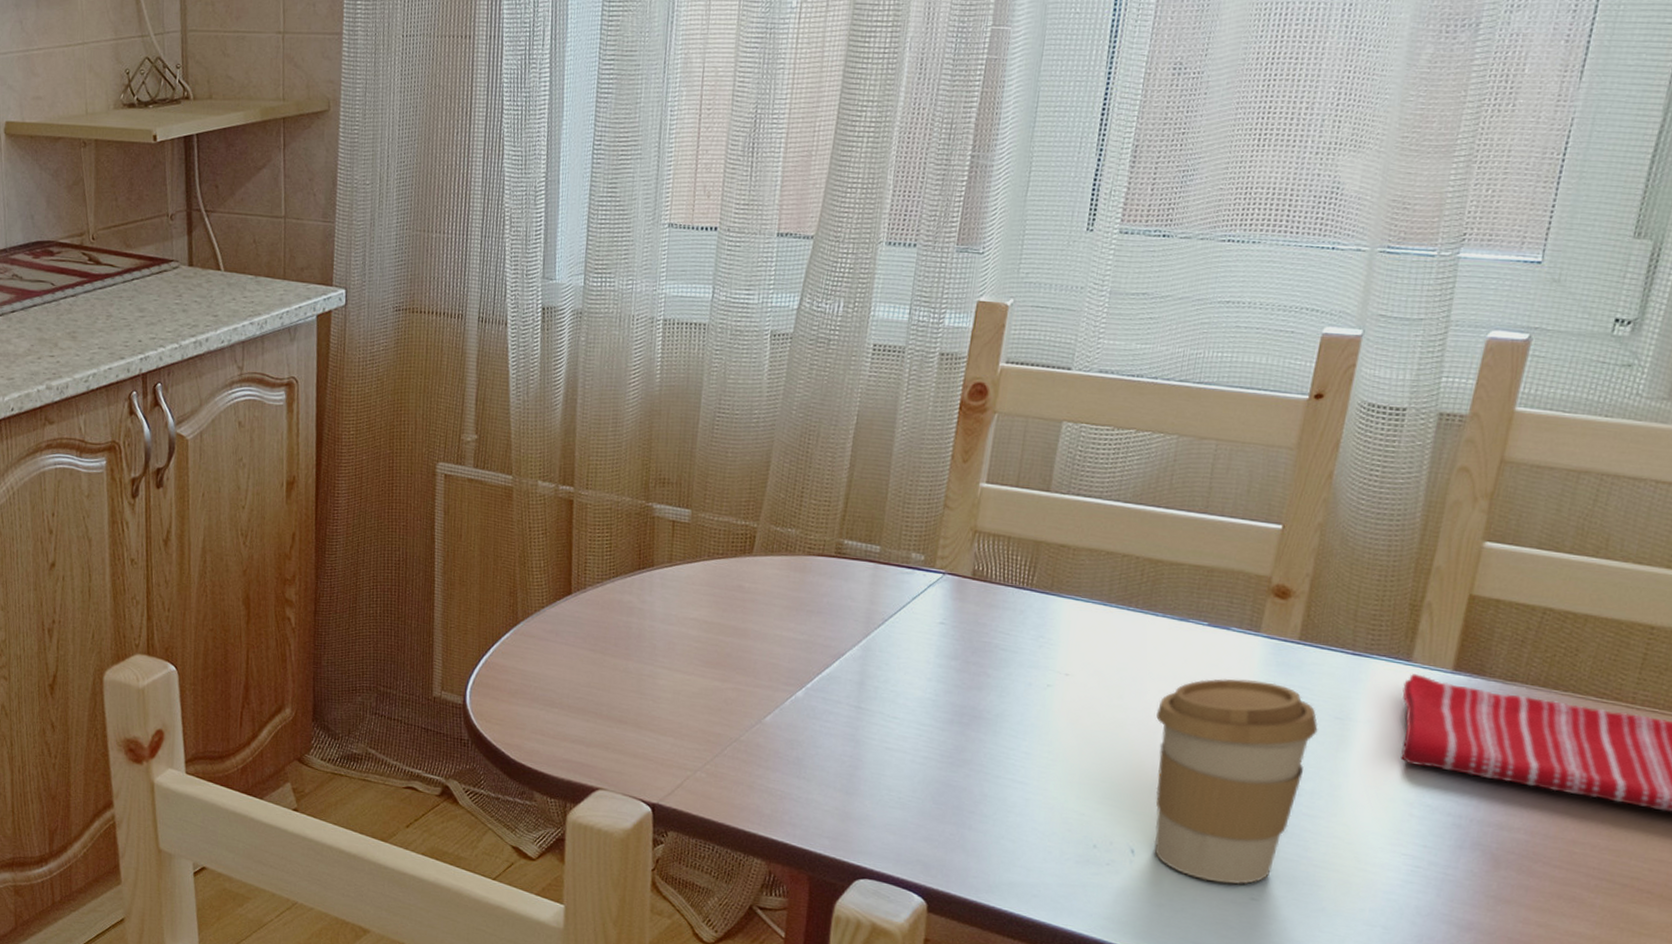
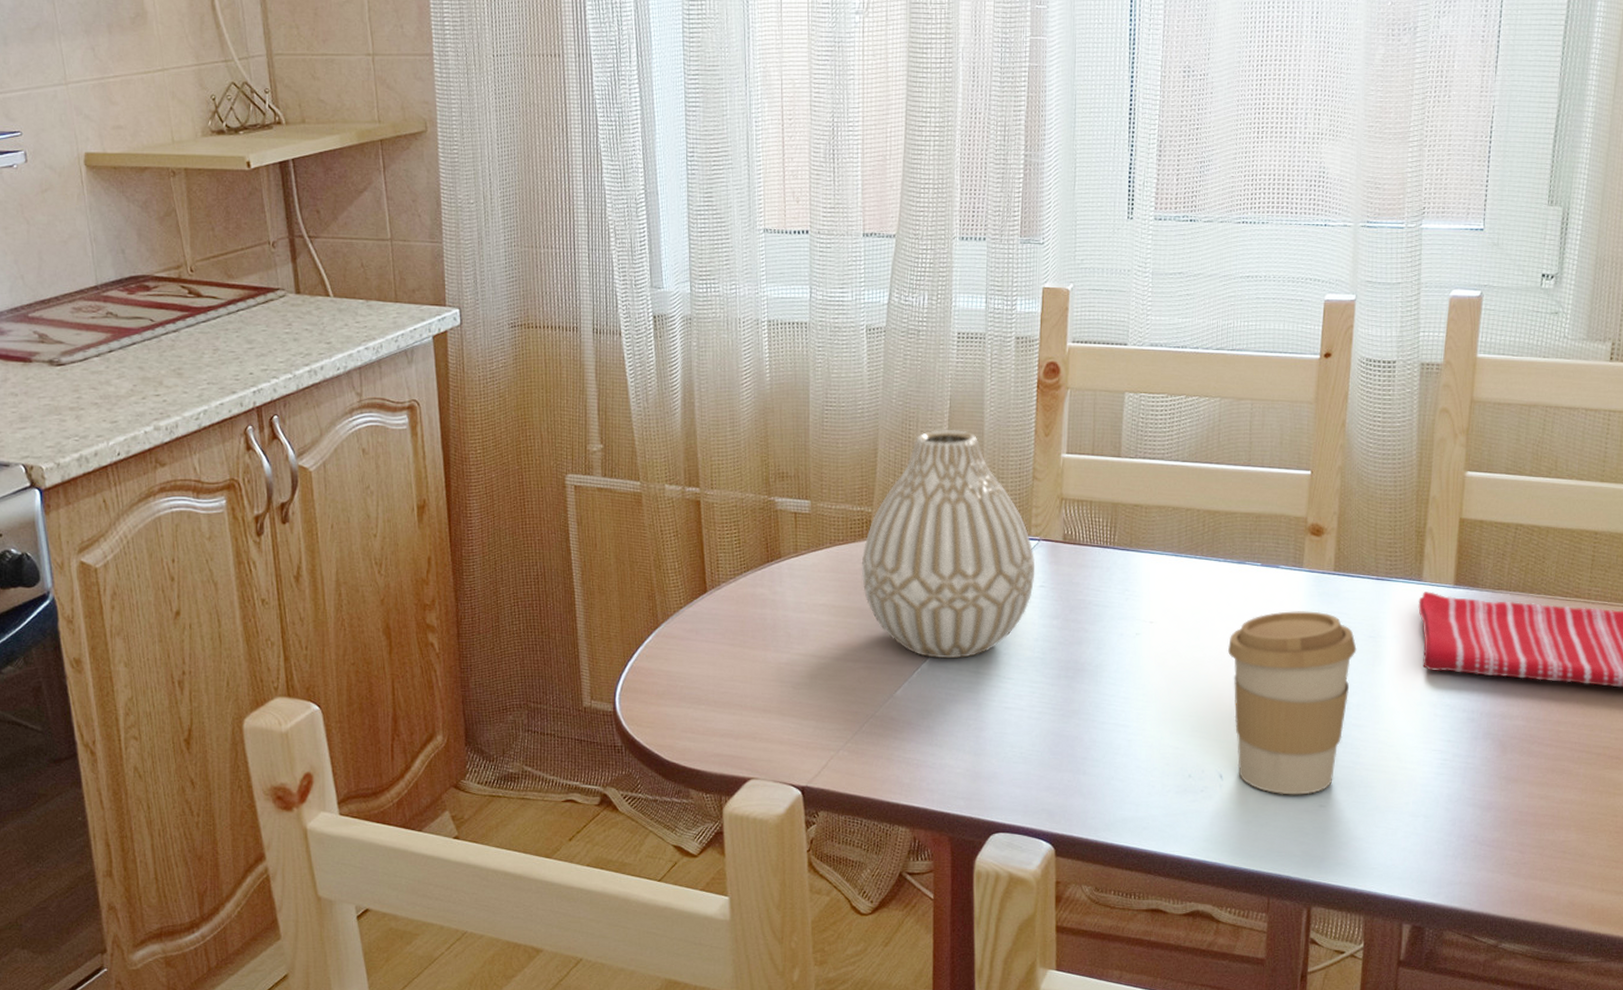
vase: none [738,446,937,690] -> present [861,429,1035,659]

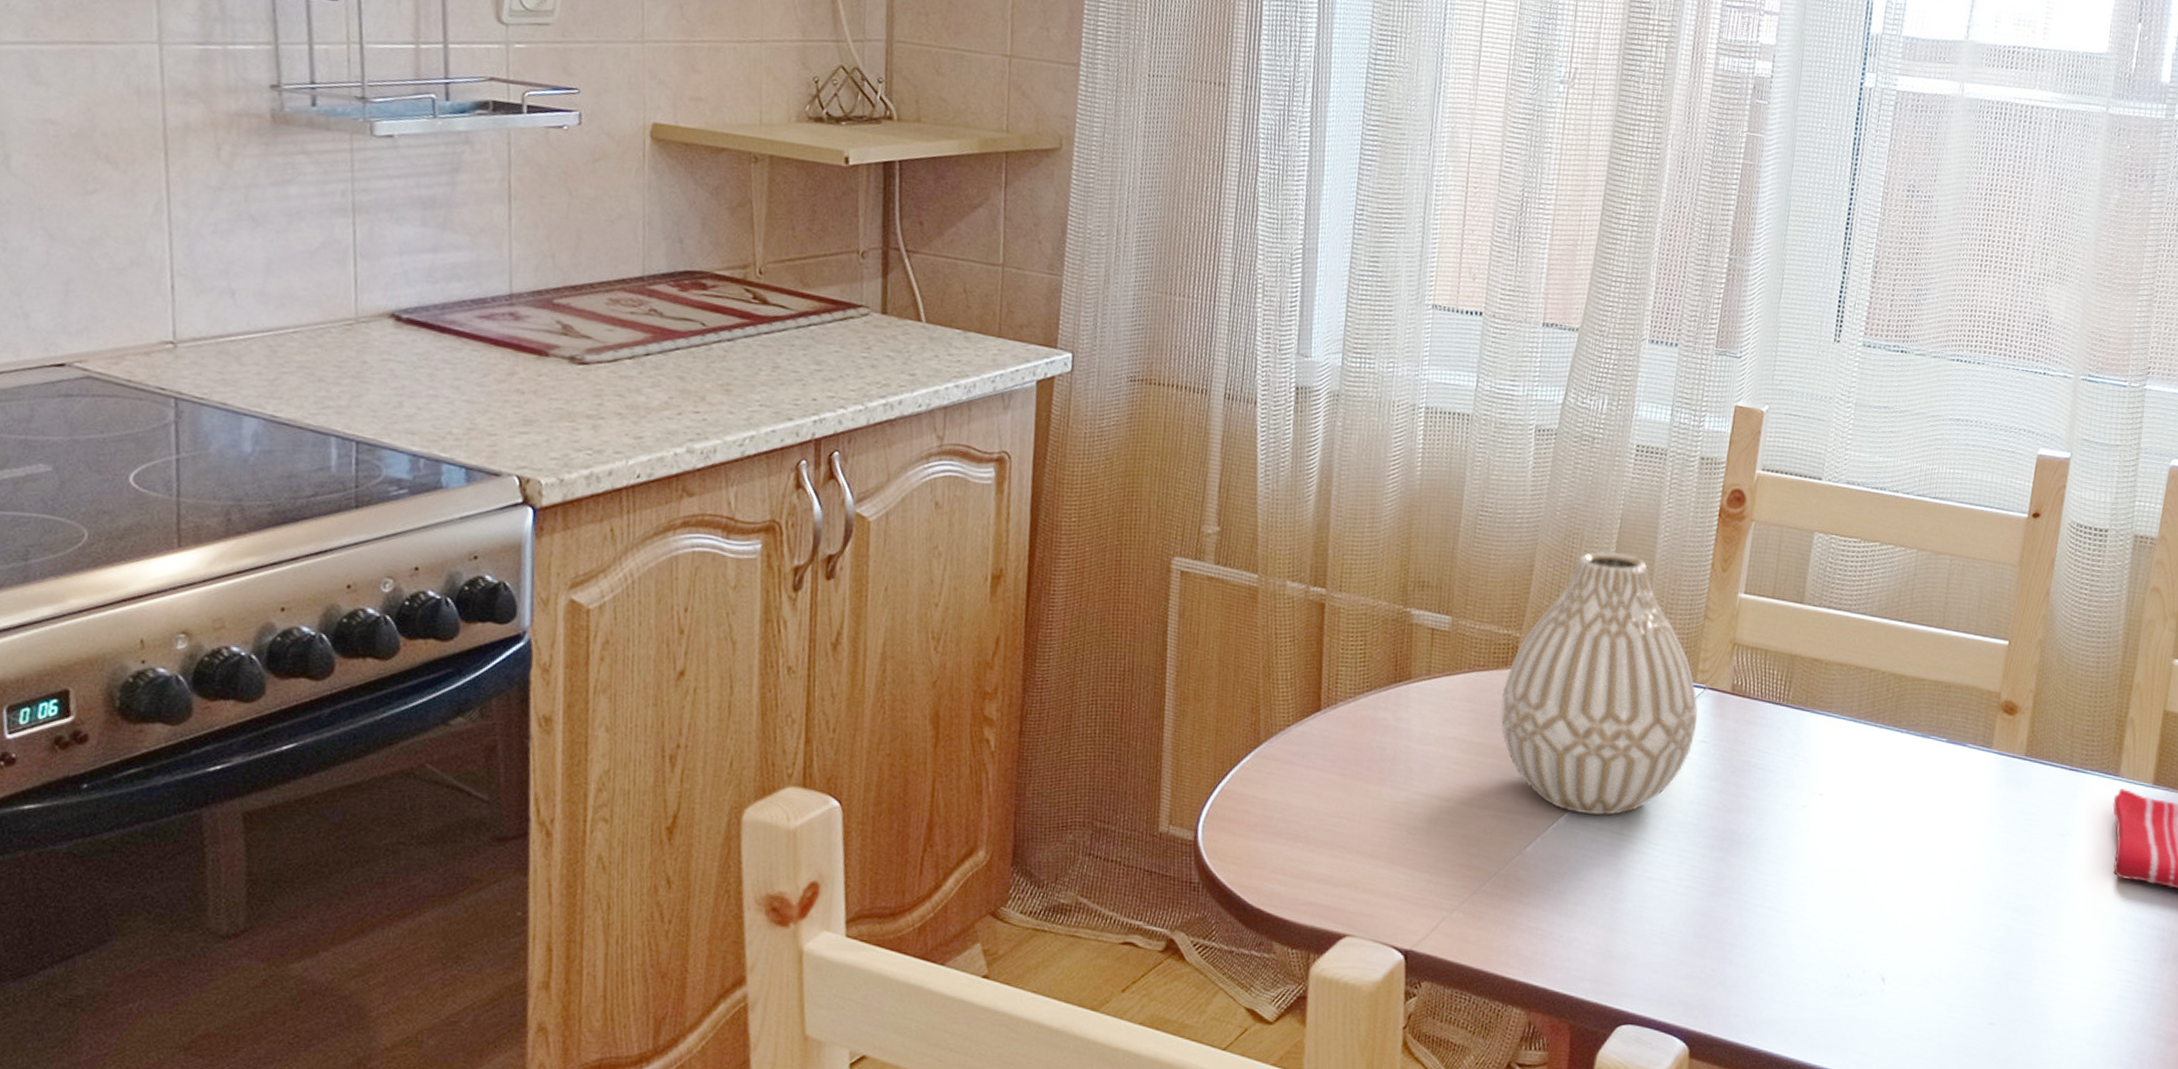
coffee cup: present [1228,611,1357,795] -> none [1902,796,2044,1009]

